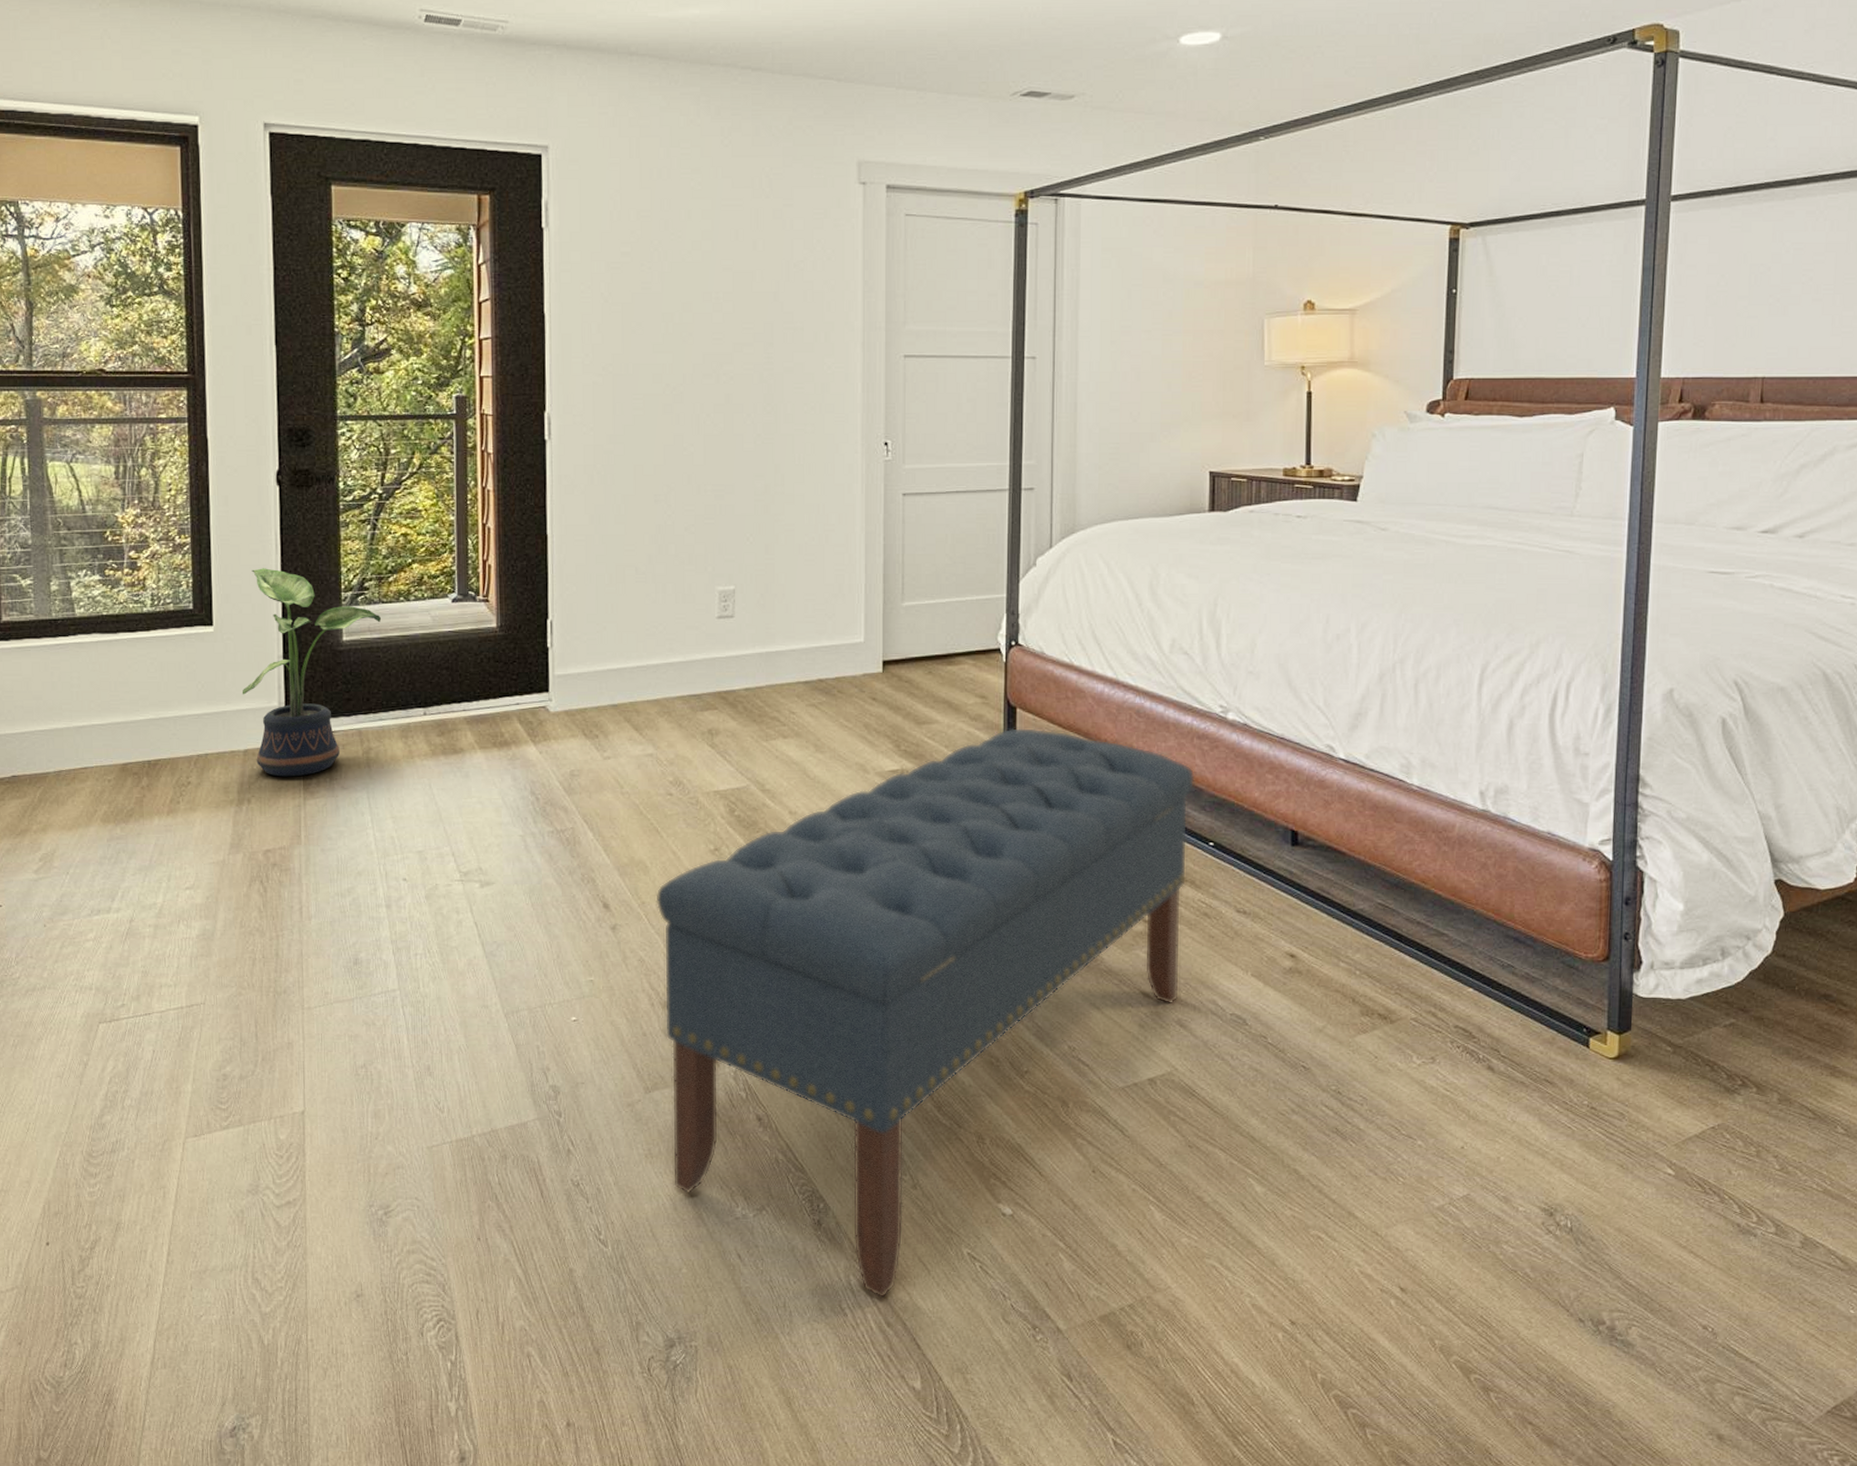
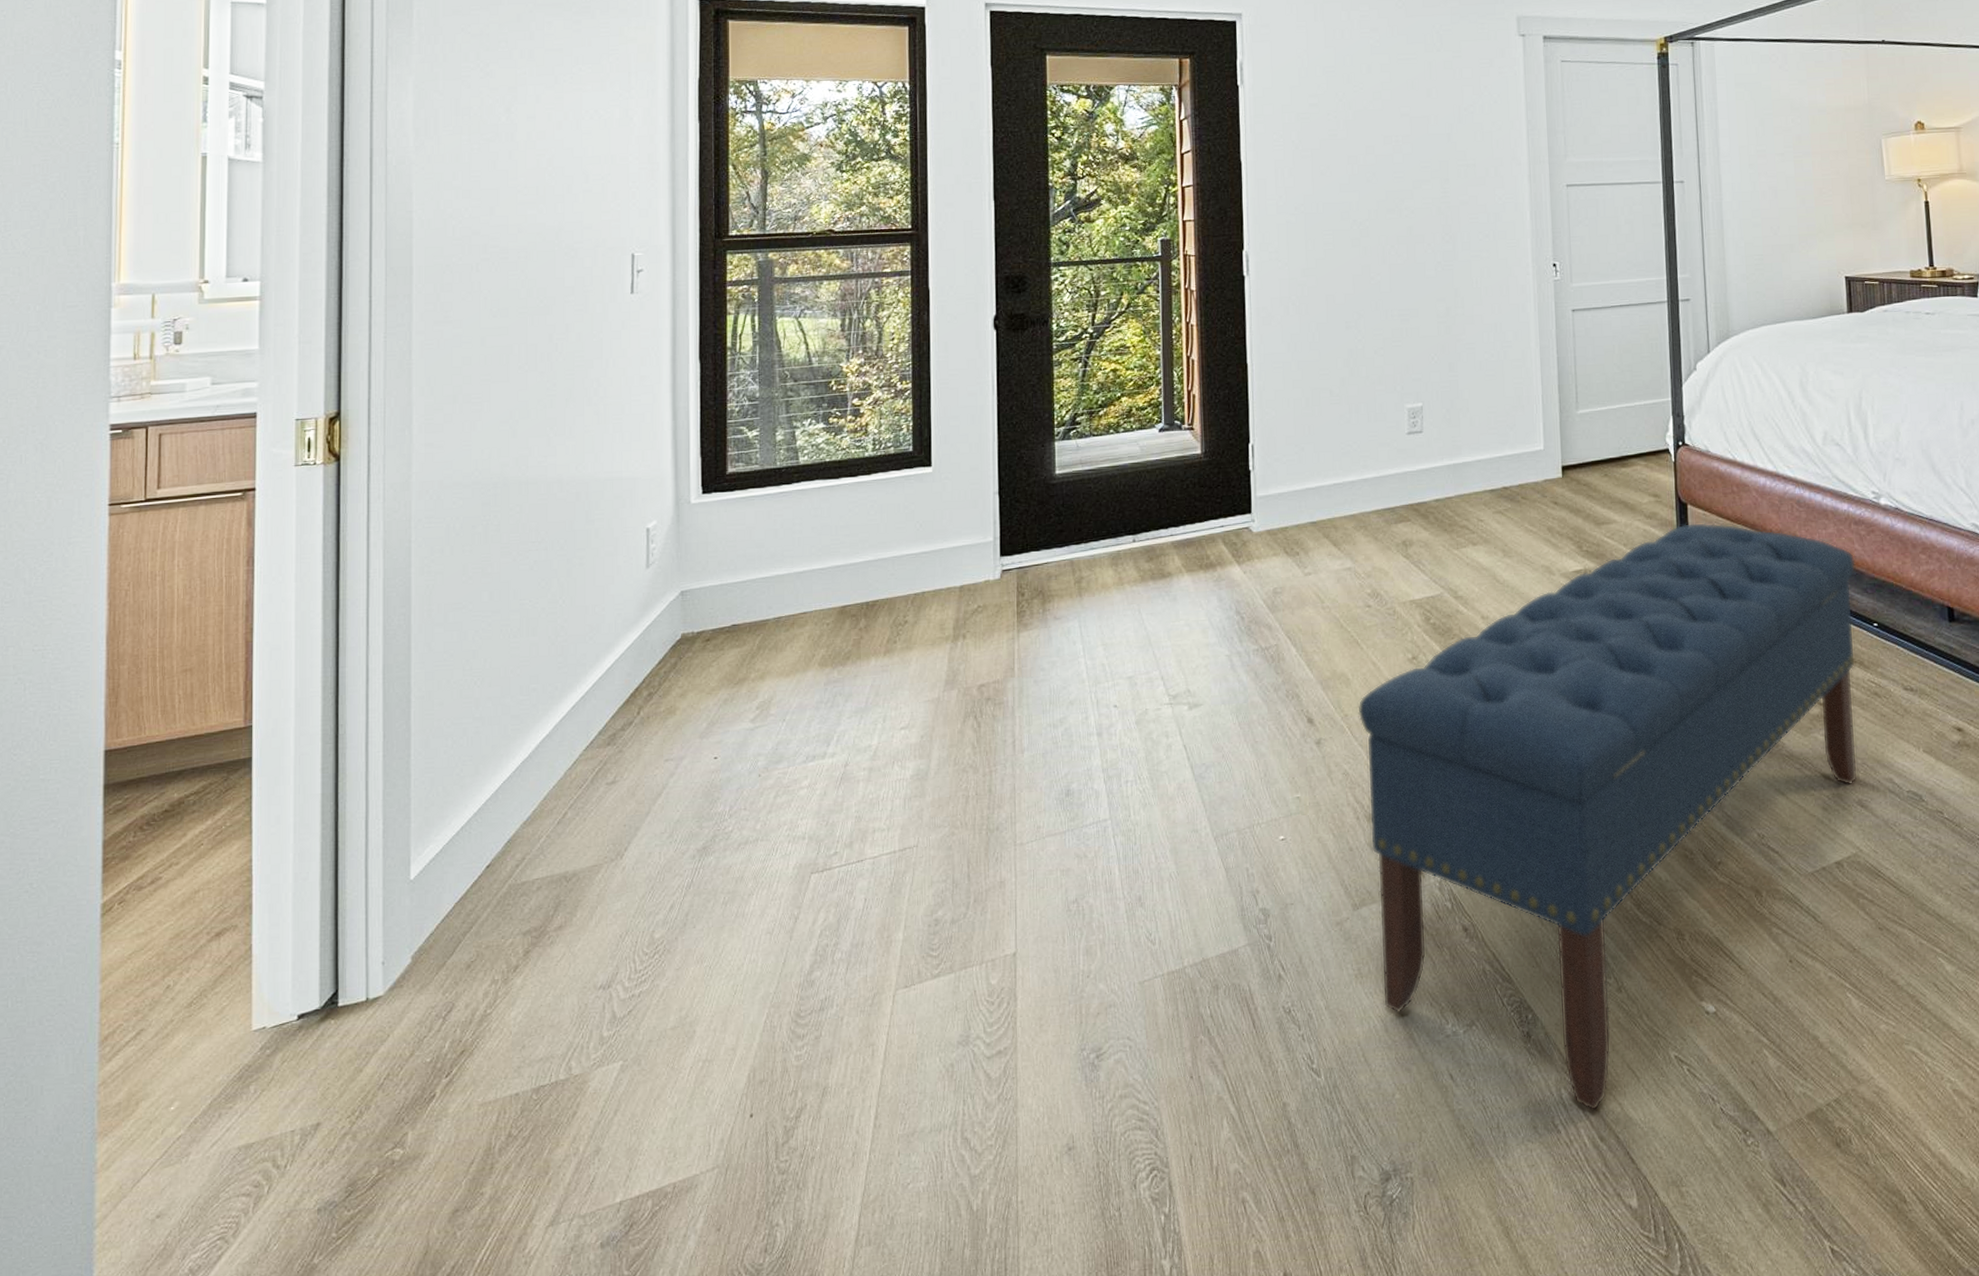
potted plant: present [242,568,382,777] -> none [958,408,1093,611]

